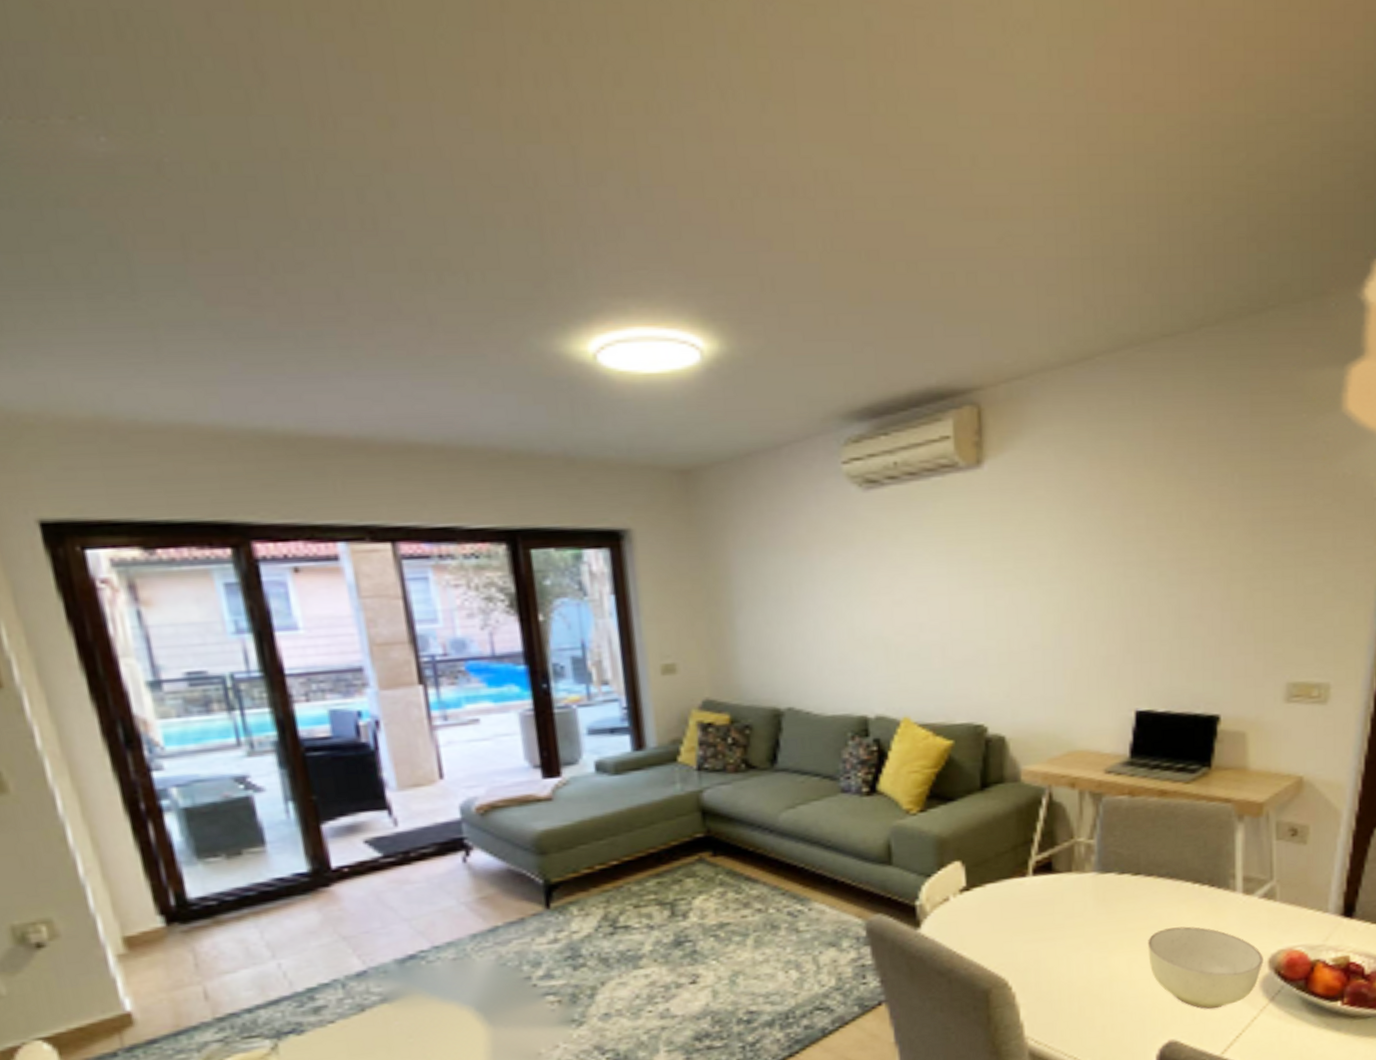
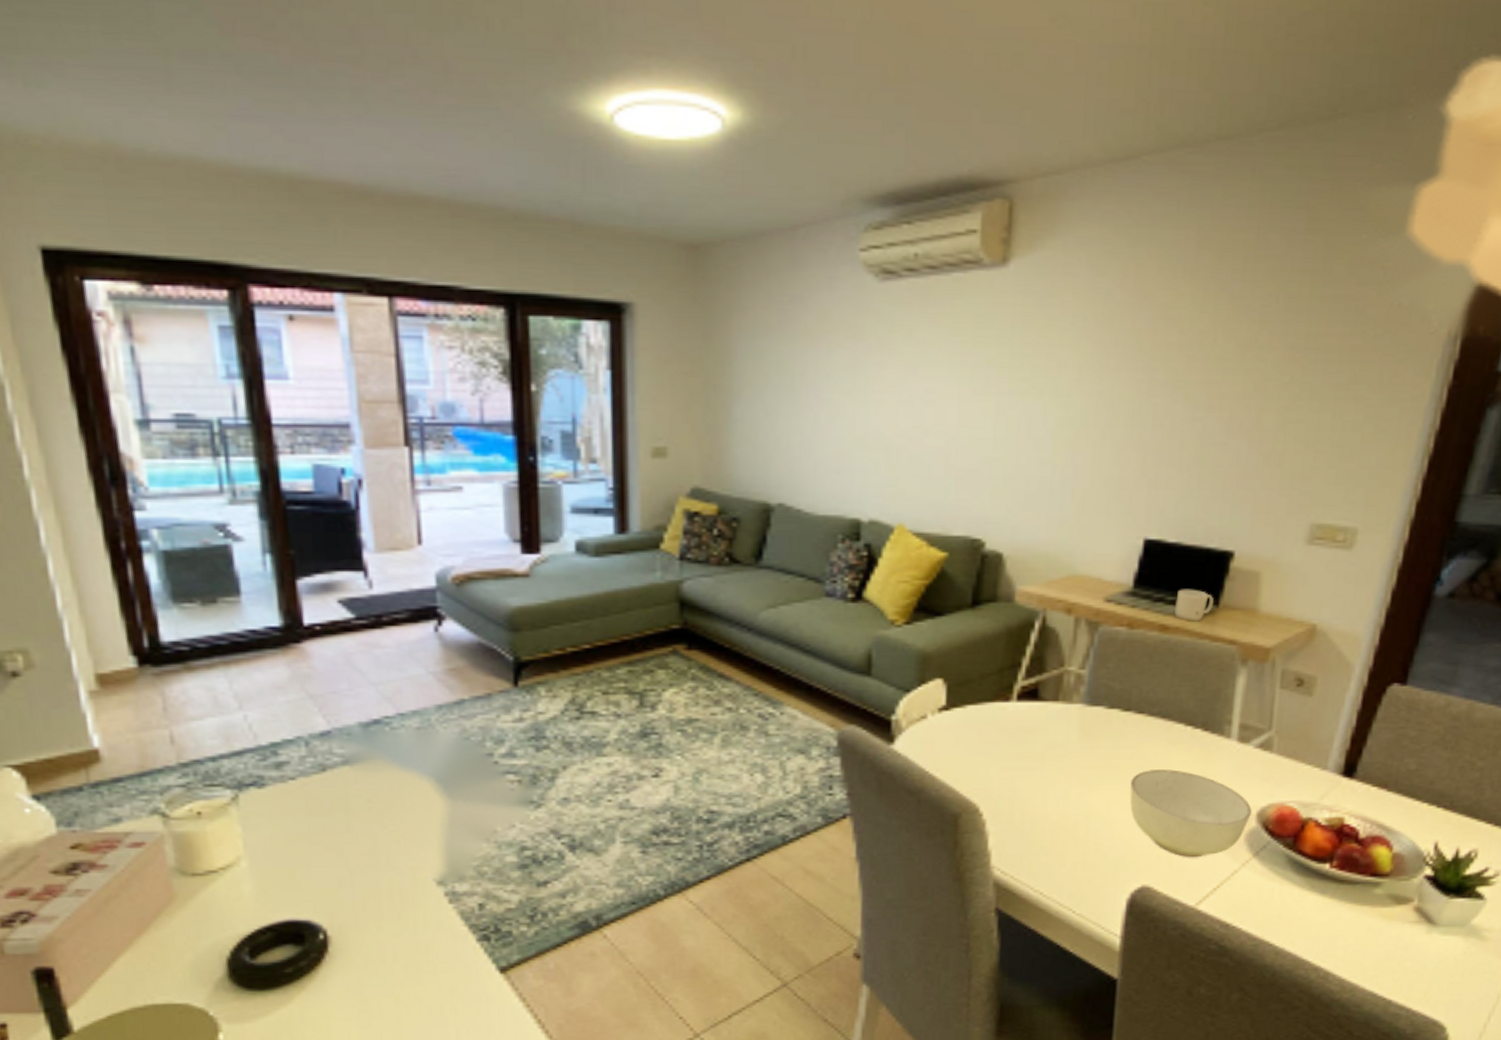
mug: none [1170,754,1206,786] -> present [1174,589,1214,623]

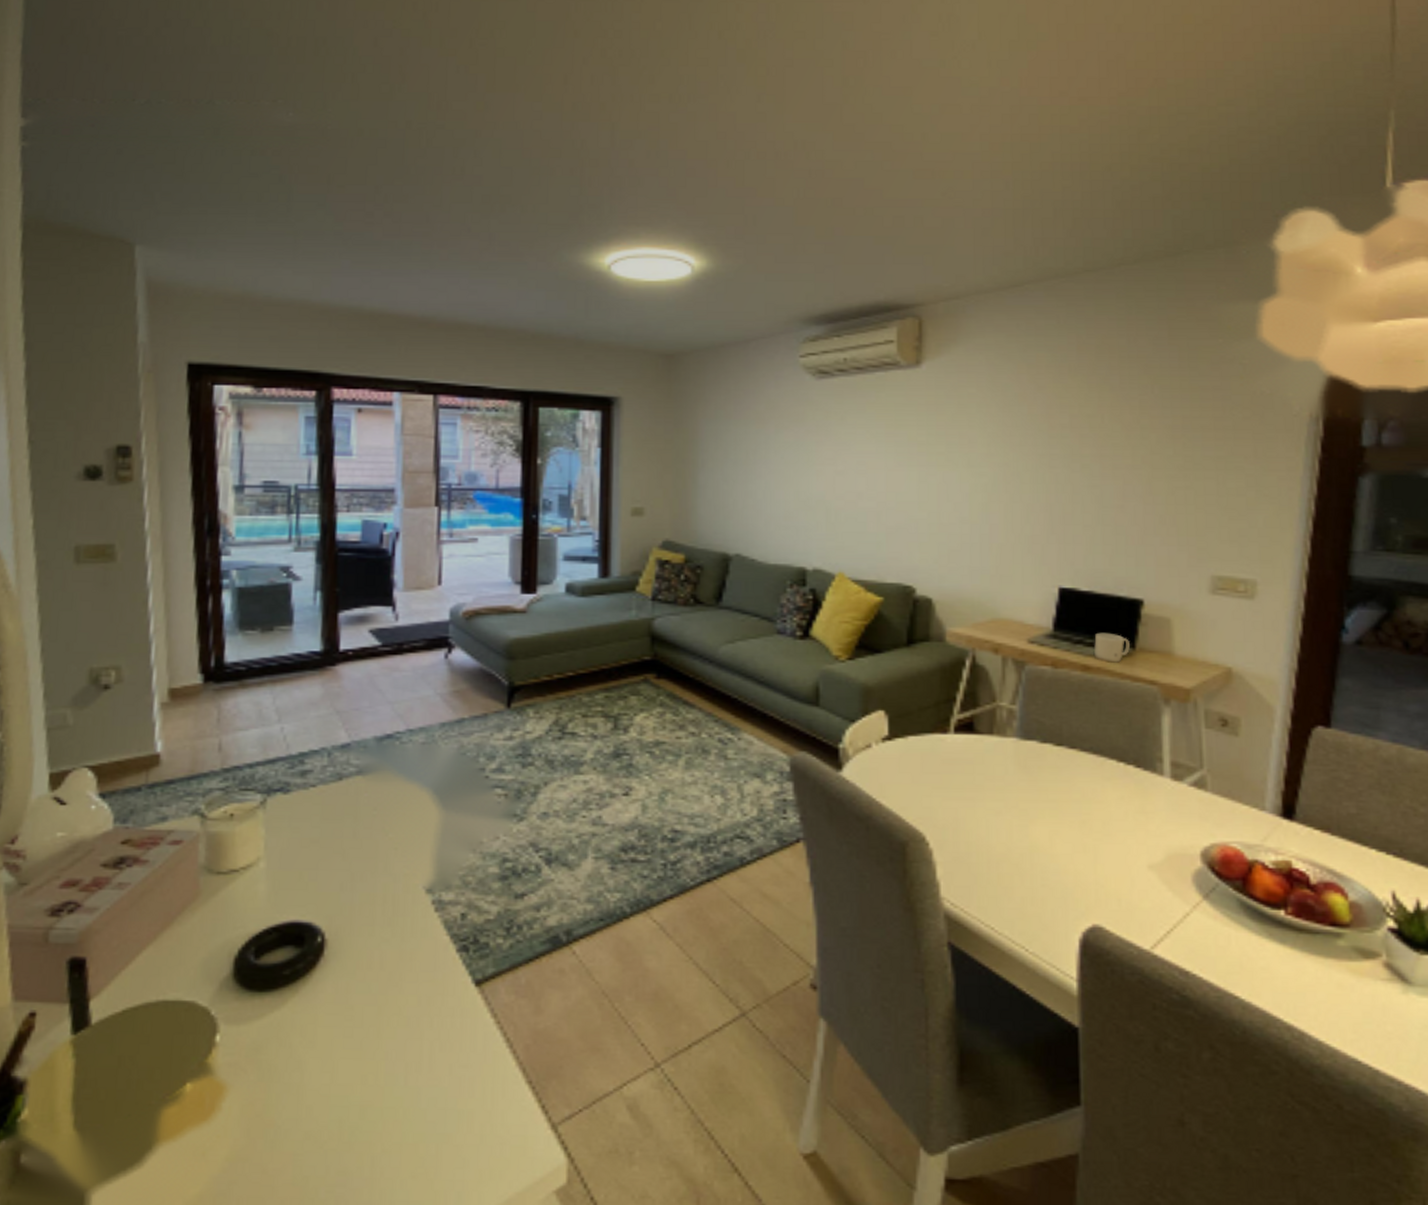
bowl: present [1130,769,1252,857] -> none [1070,804,1195,897]

